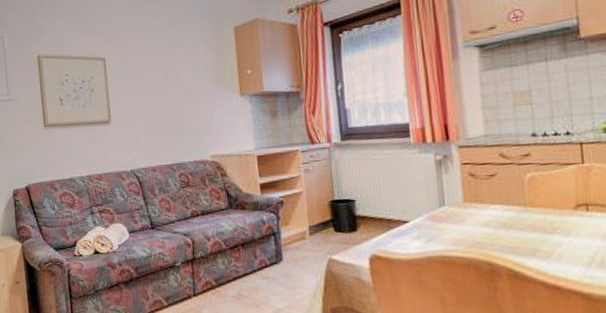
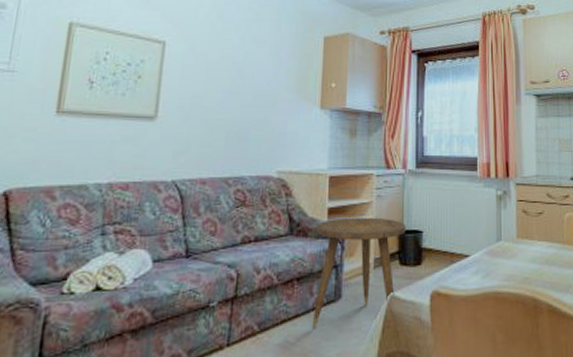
side table: none [251,189,338,286] -> present [311,217,406,330]

